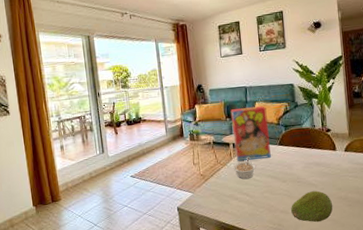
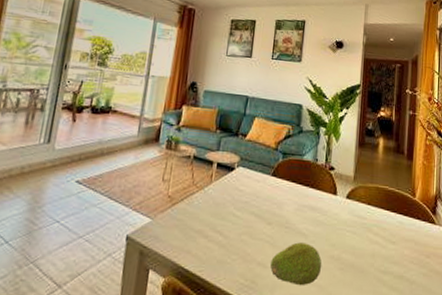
cereal box: present [230,105,271,161] -> none [217,120,266,190]
legume: present [232,158,257,180] -> none [210,185,240,213]

